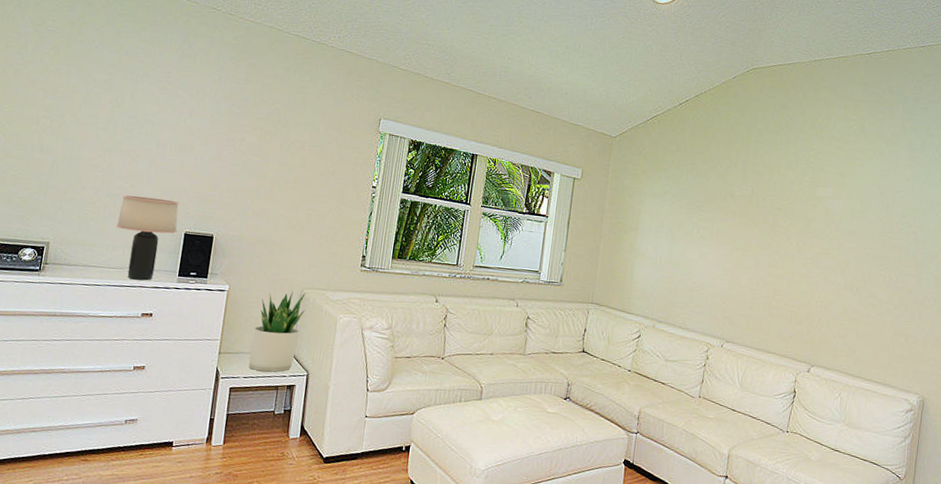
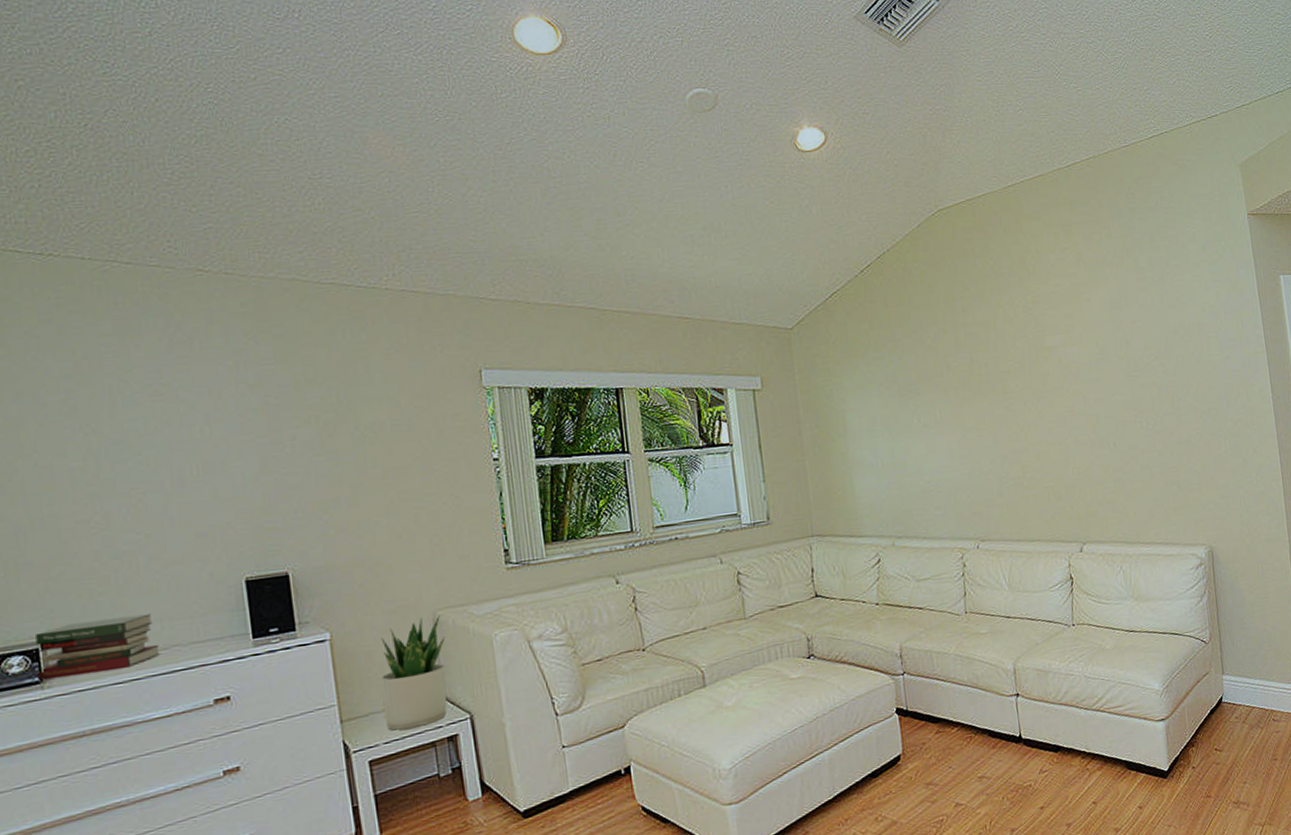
books: none [37,234,119,275] -> present [35,613,160,681]
table lamp: present [116,195,180,281] -> none [138,541,234,661]

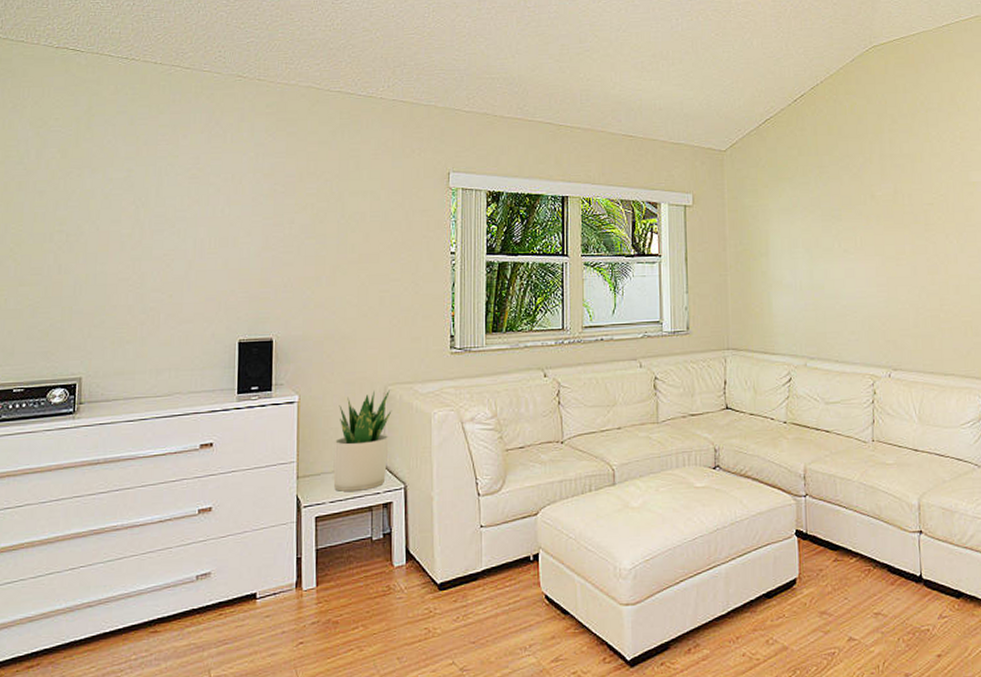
books: present [35,613,160,681] -> none [71,363,165,412]

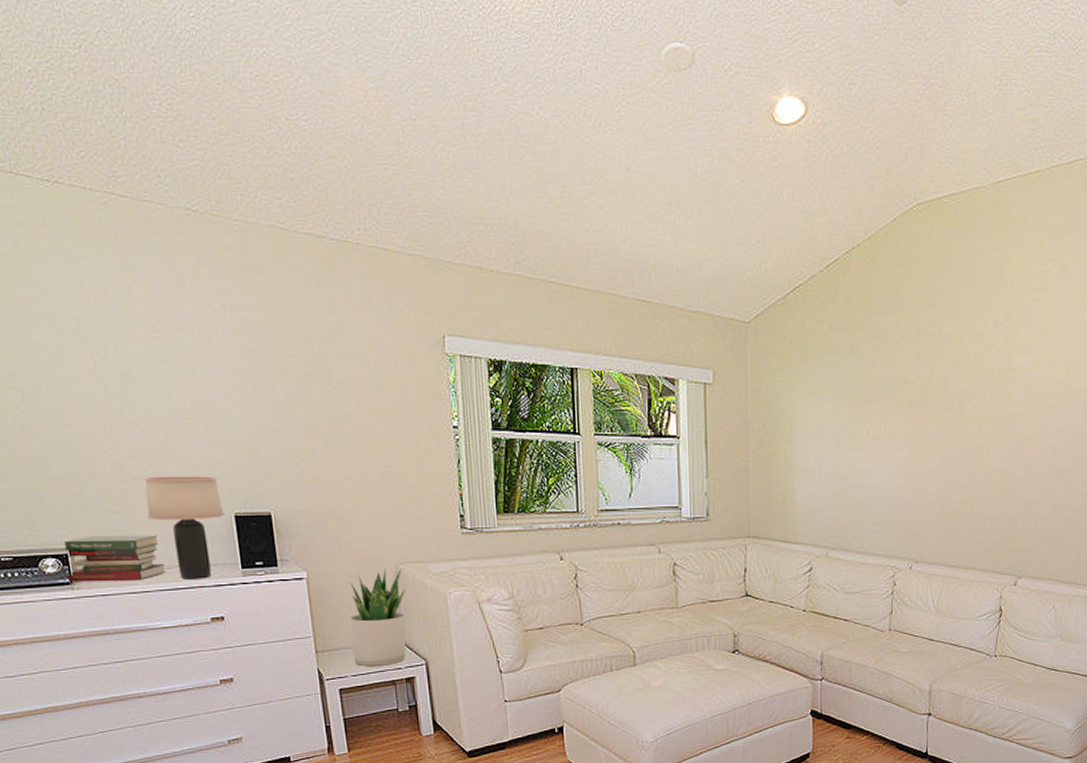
books: none [71,363,165,412] -> present [64,535,166,582]
table lamp: none [157,305,229,407] -> present [144,476,225,581]

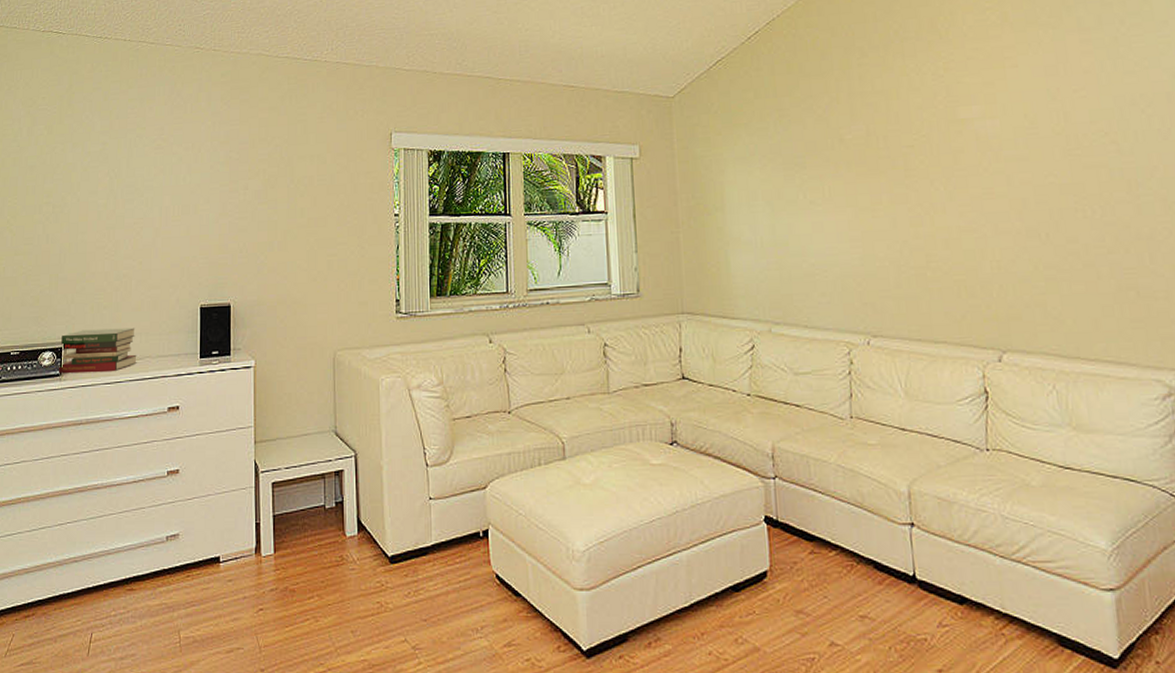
table lamp: present [144,476,225,581] -> none [130,271,192,371]
planter: present [349,568,407,667] -> none [288,355,342,459]

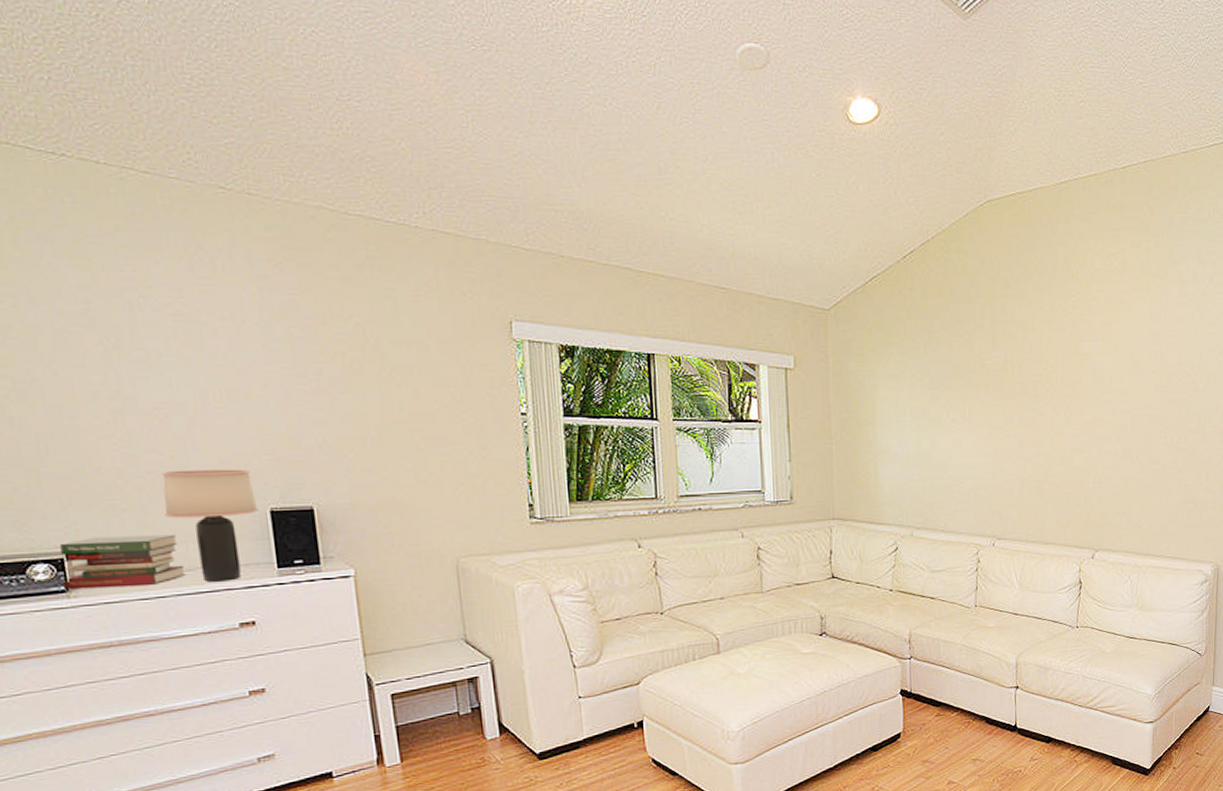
table lamp: none [130,271,192,371] -> present [161,469,258,583]

